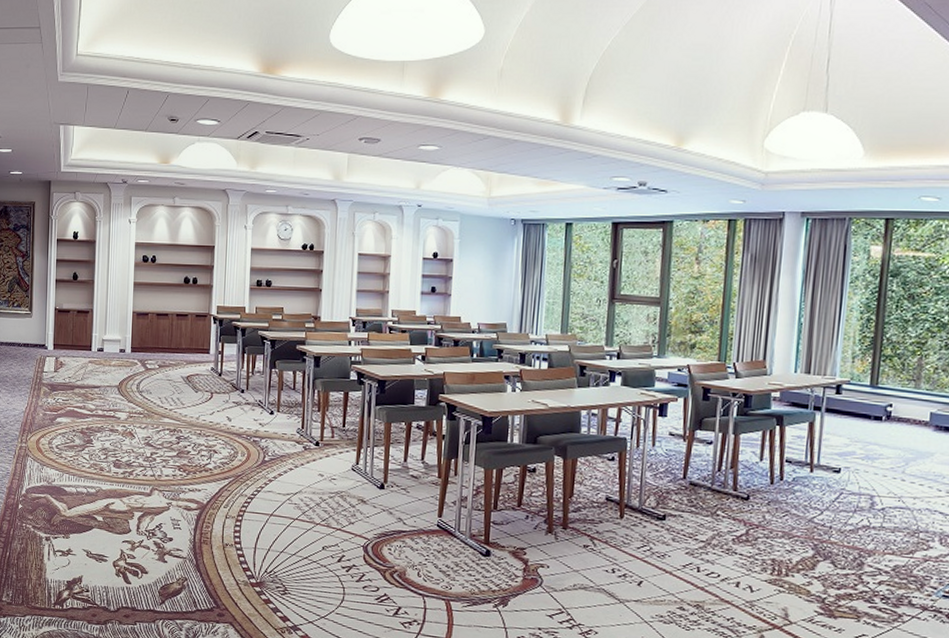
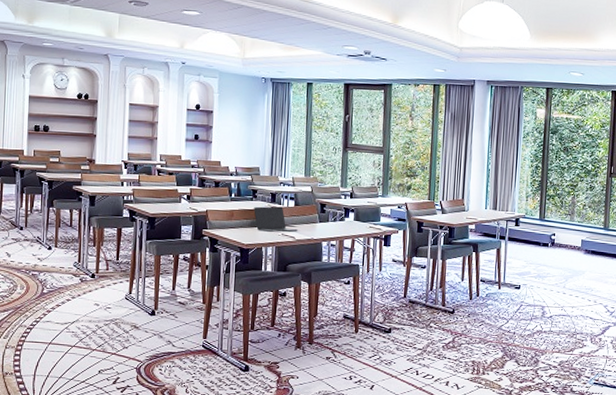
laptop: none [499,368,551,399] -> present [254,206,298,233]

